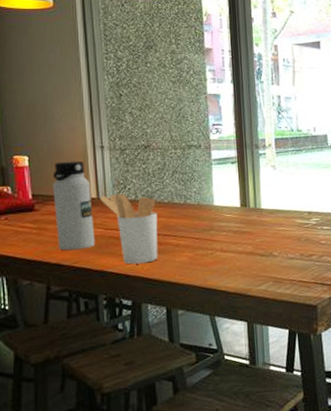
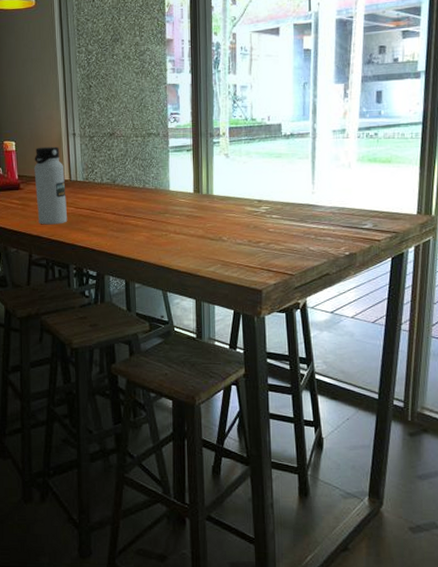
utensil holder: present [99,193,158,265] -> none [71,176,120,240]

